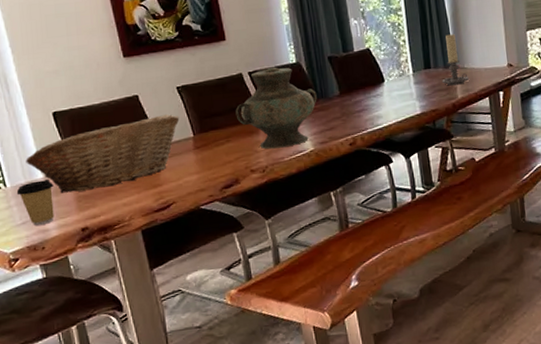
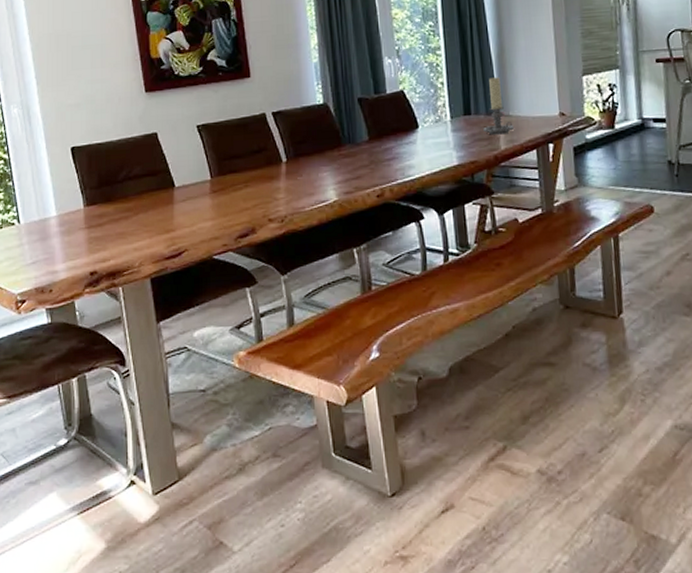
coffee cup: present [16,178,54,225] -> none [29,217,66,266]
fruit basket: present [26,114,180,193] -> none [41,154,198,233]
vase: present [235,67,317,149] -> none [256,107,344,197]

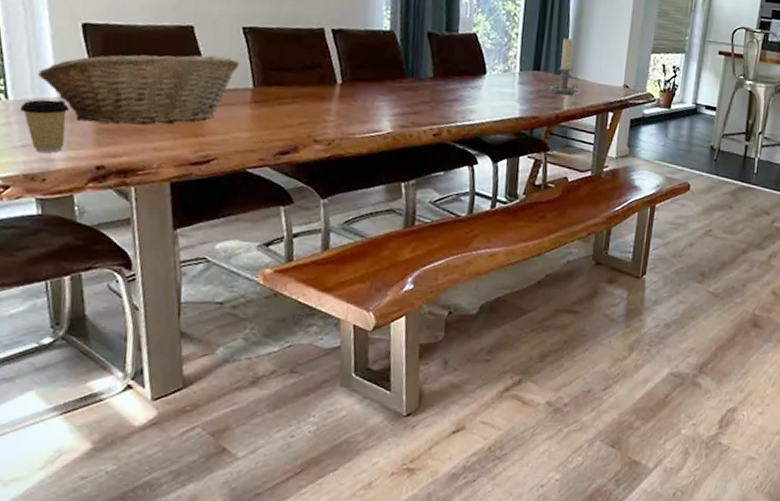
coffee cup: none [29,217,66,266] -> present [19,99,69,153]
fruit basket: none [41,154,198,233] -> present [38,53,240,125]

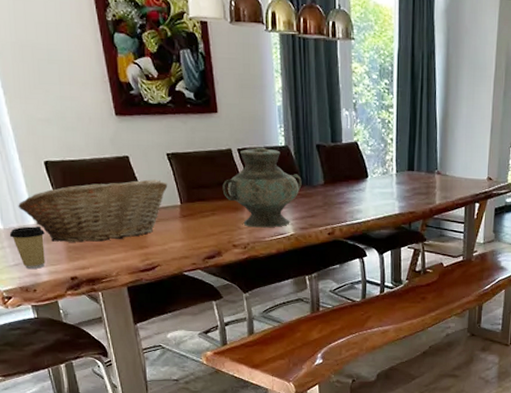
vase: none [308,29,407,123] -> present [222,147,302,228]
candle holder: present [550,38,579,96] -> none [423,139,448,191]

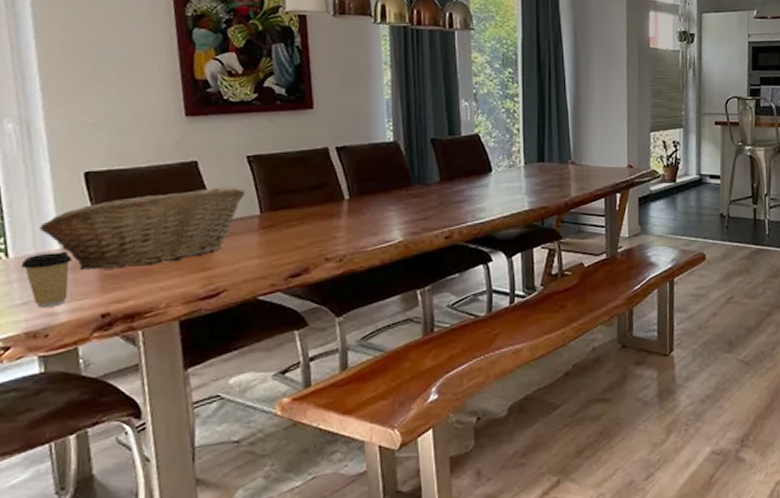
vase: present [222,147,302,228] -> none [315,144,413,236]

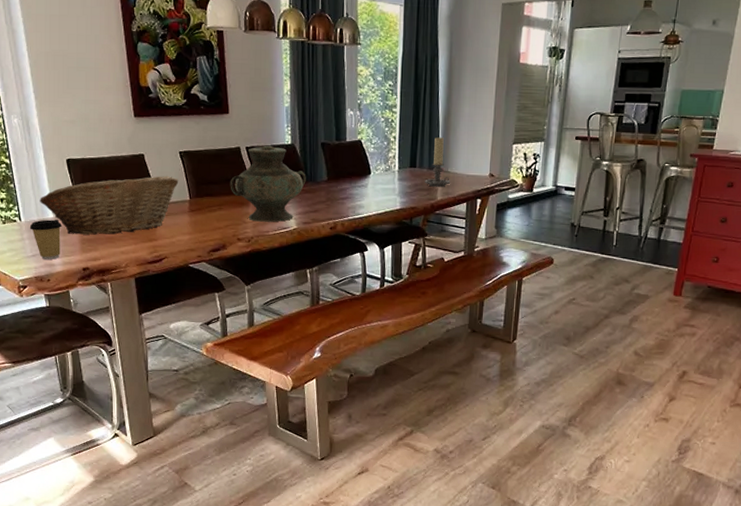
vase: none [315,144,413,236] -> present [230,145,306,222]
candle holder: none [556,128,585,183] -> present [425,137,450,187]

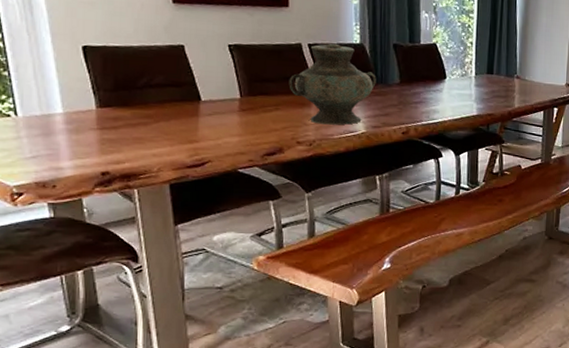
coffee cup: present [29,219,62,259] -> none [29,114,74,162]
fruit basket: present [40,176,179,235] -> none [44,70,227,134]
candle holder: present [425,137,450,187] -> none [502,45,527,95]

